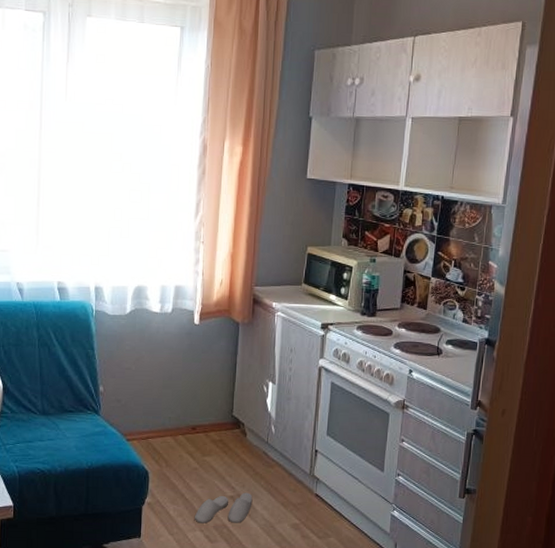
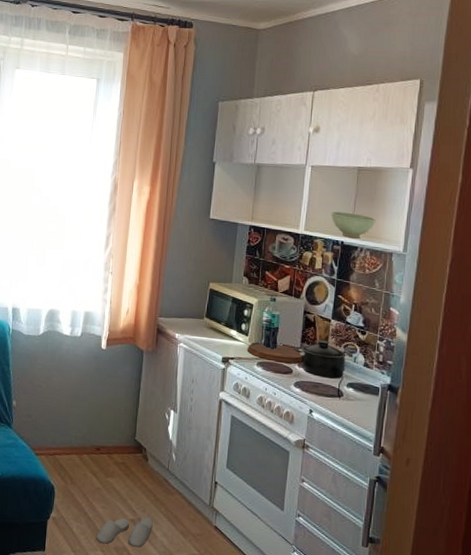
cutting board: none [346,304,403,325] -> present [247,341,303,364]
saucepan: none [394,298,453,337] -> present [294,339,354,379]
bowl: none [431,165,477,192] -> present [331,211,376,238]

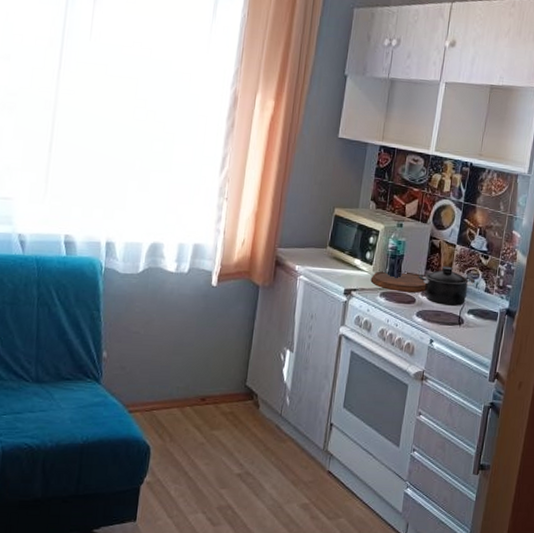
slippers: present [96,517,153,548] -> none [197,470,262,505]
bowl: present [331,211,376,238] -> none [462,131,505,160]

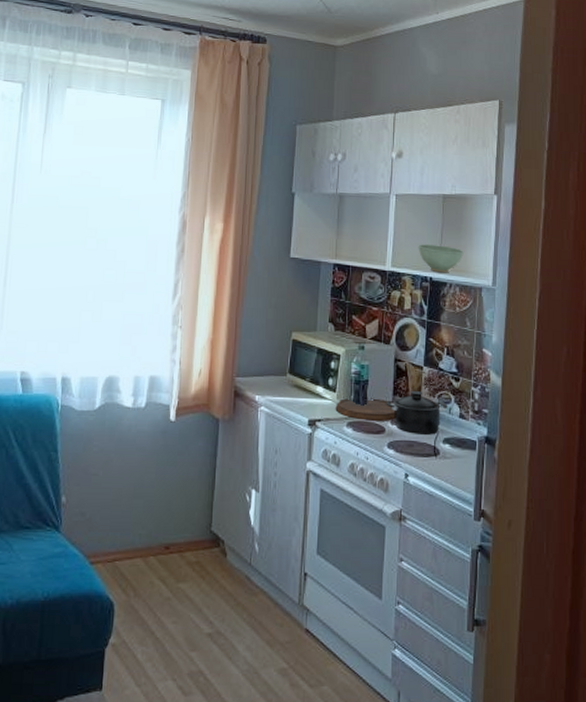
bowl: none [462,131,505,160] -> present [418,244,464,273]

